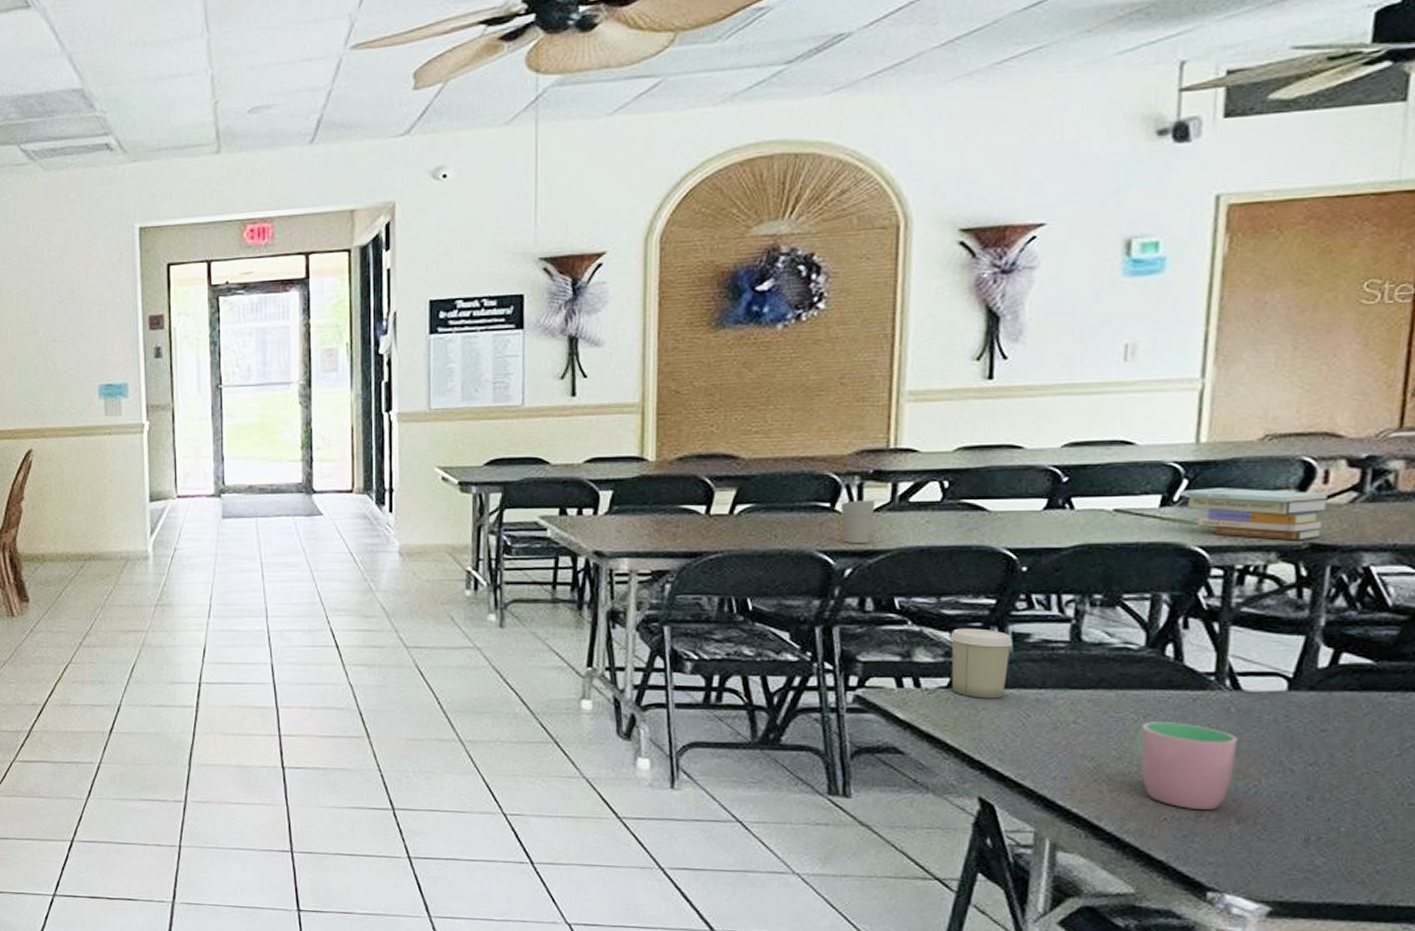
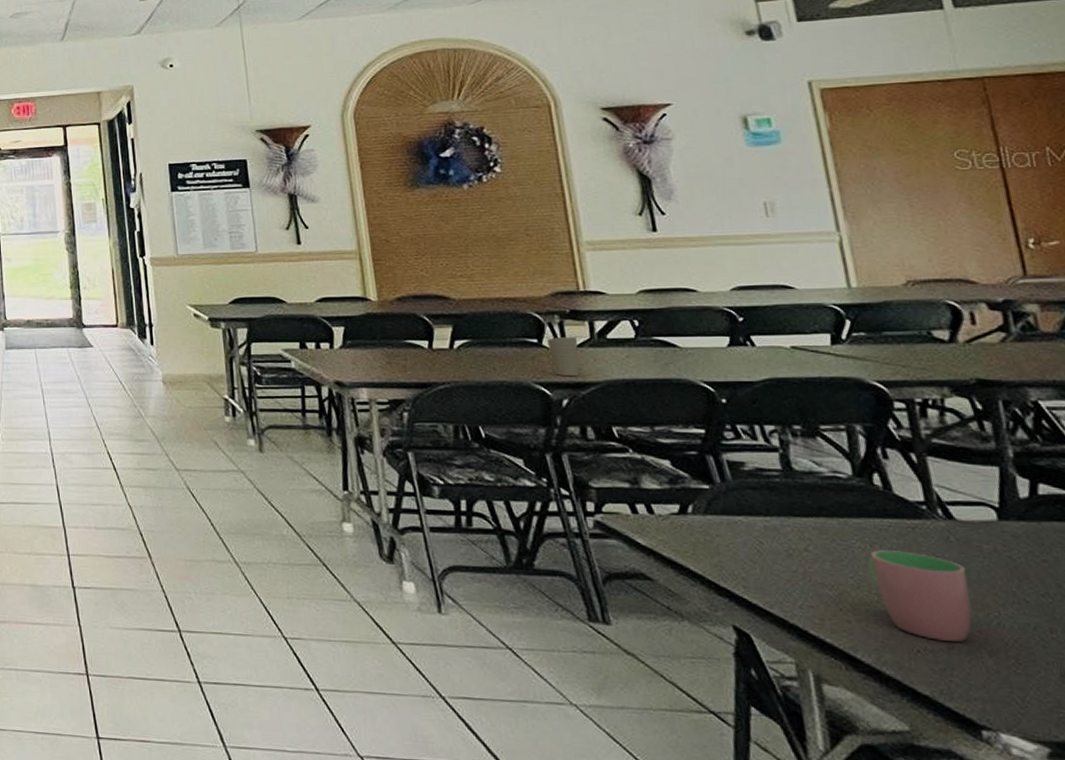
cup: present [950,628,1013,699] -> none [670,456,734,526]
books: present [1179,488,1329,541] -> none [845,328,986,377]

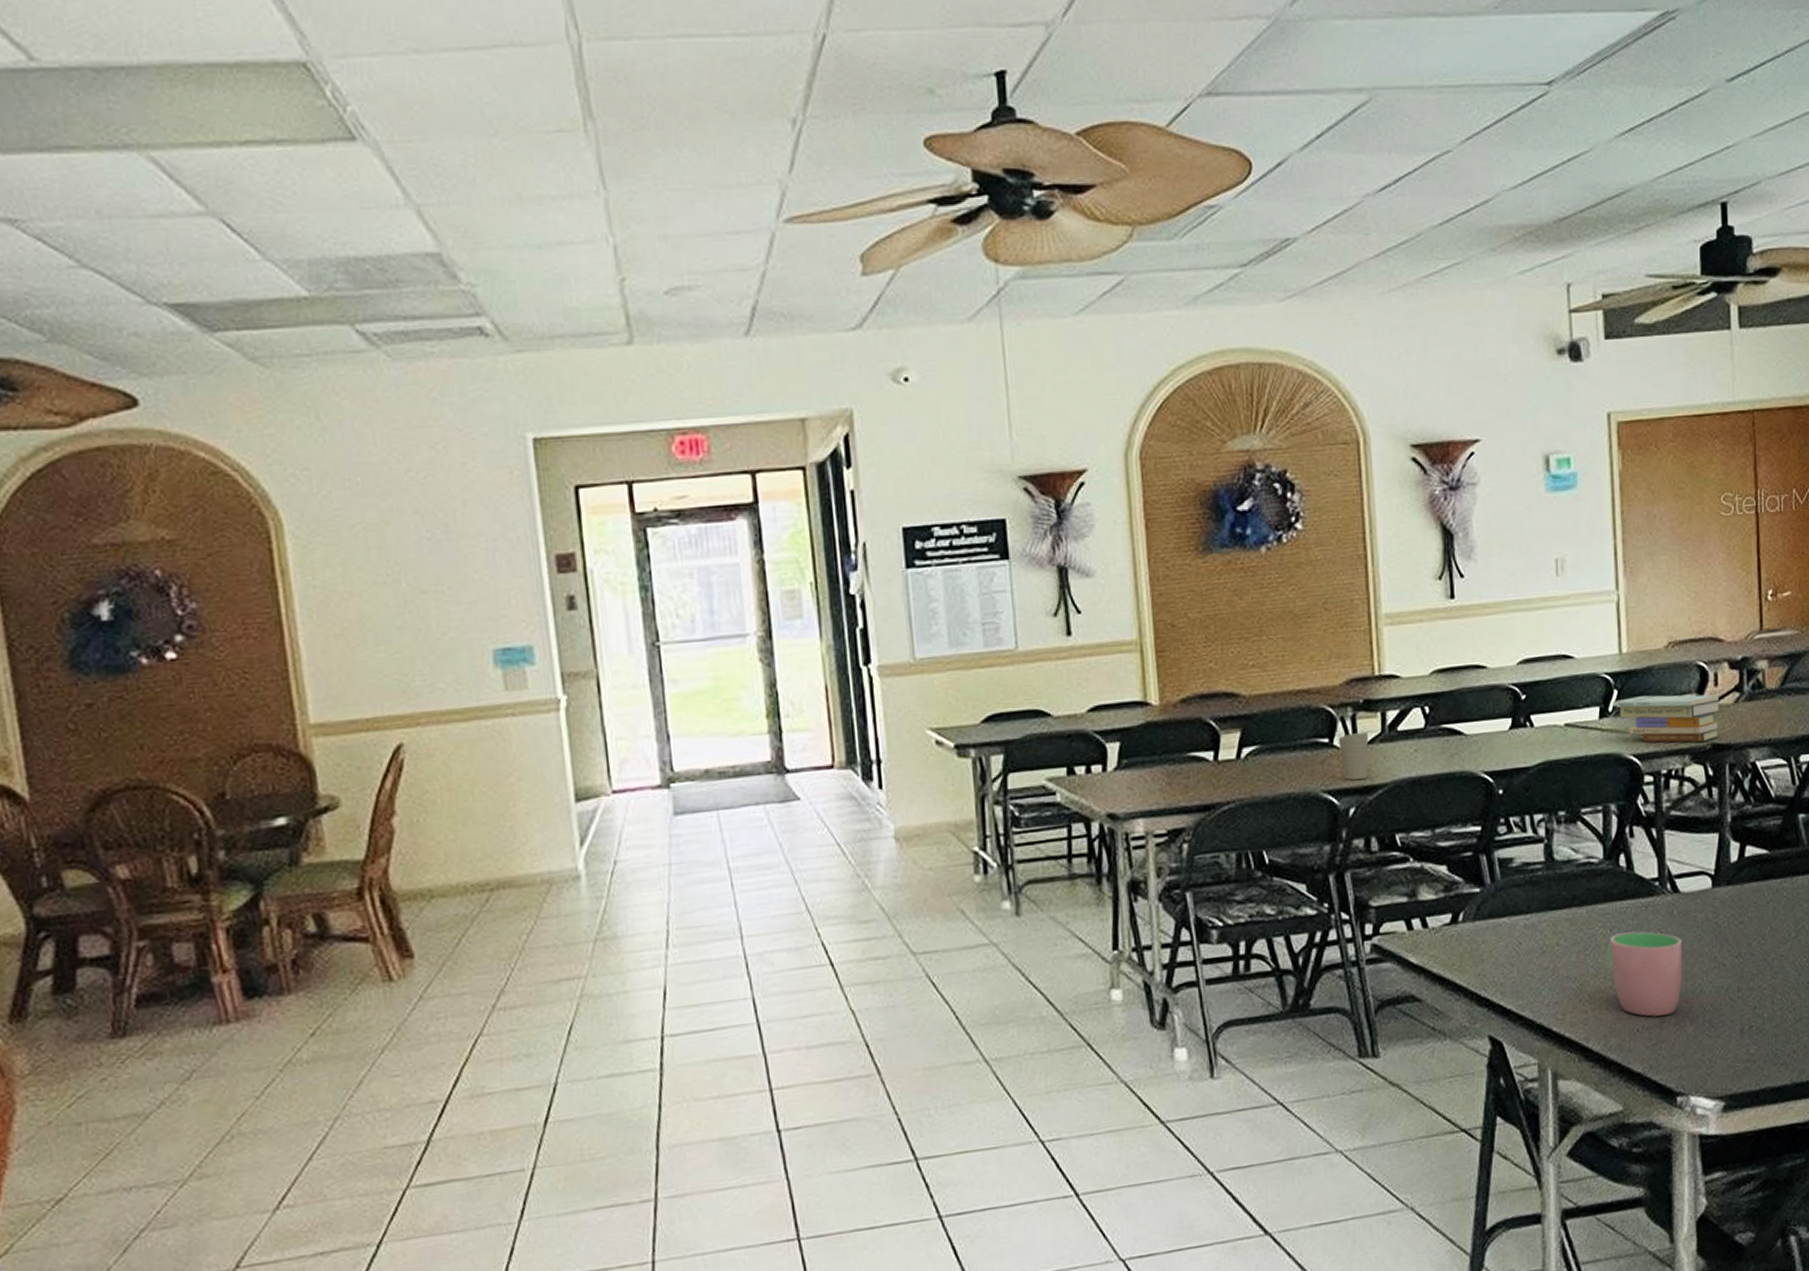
books: none [845,328,986,377] -> present [1612,694,1721,743]

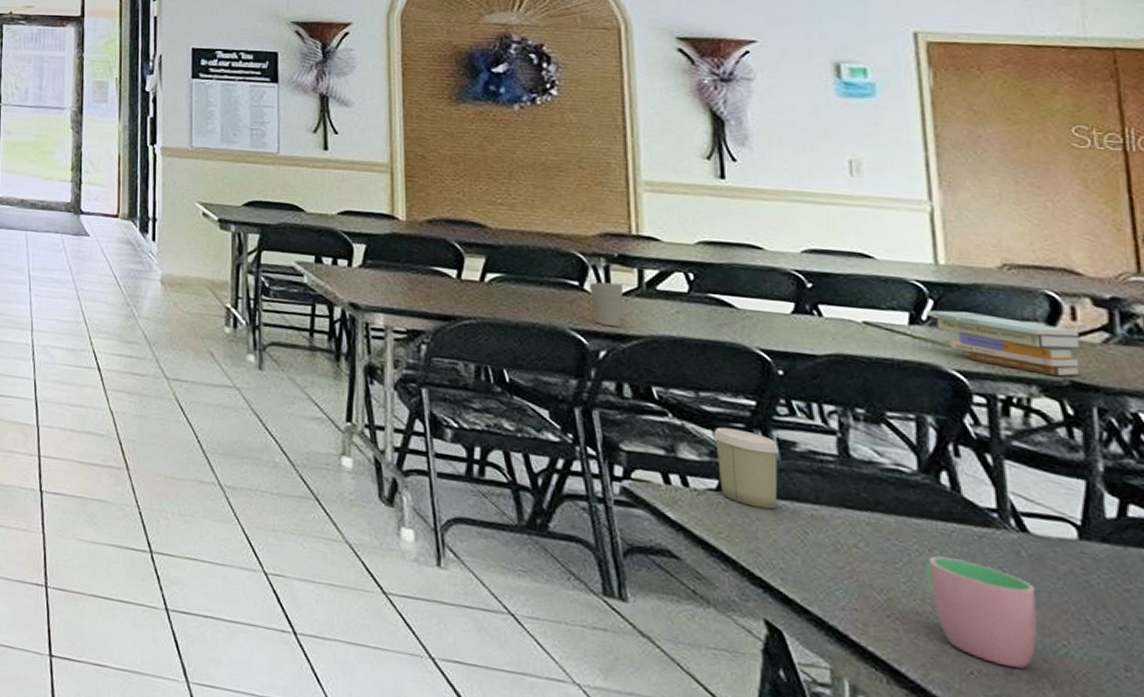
cup: none [1447,858,1499,932] -> present [713,427,779,510]

